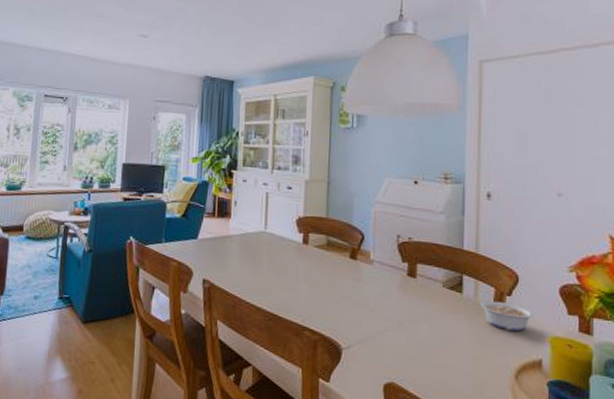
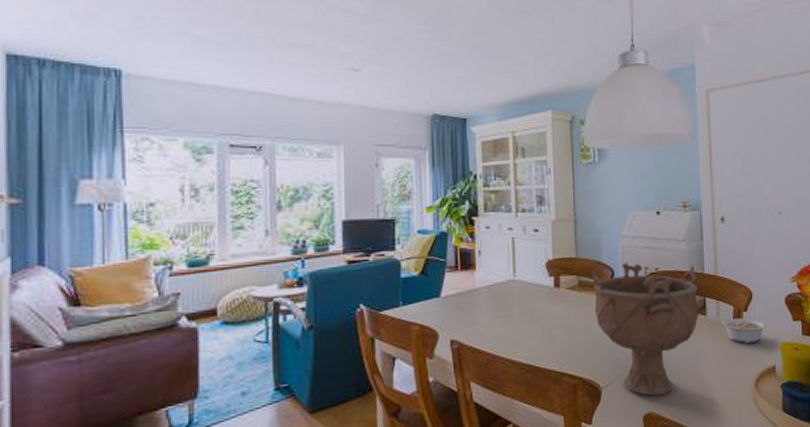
decorative bowl: none [341,227,455,367] -> present [592,262,700,396]

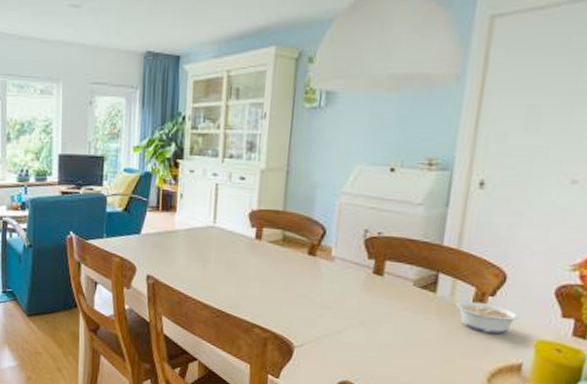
decorative bowl: present [592,262,700,396] -> none [298,221,432,367]

